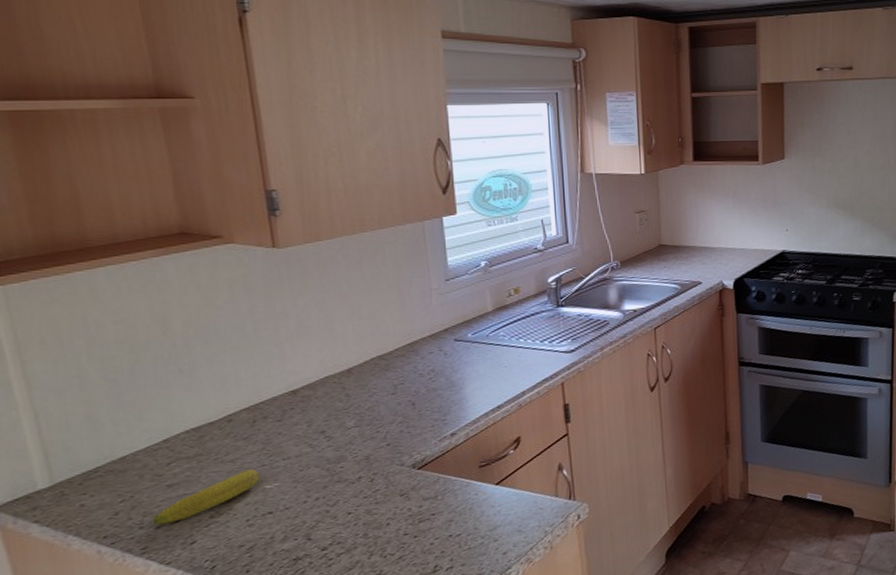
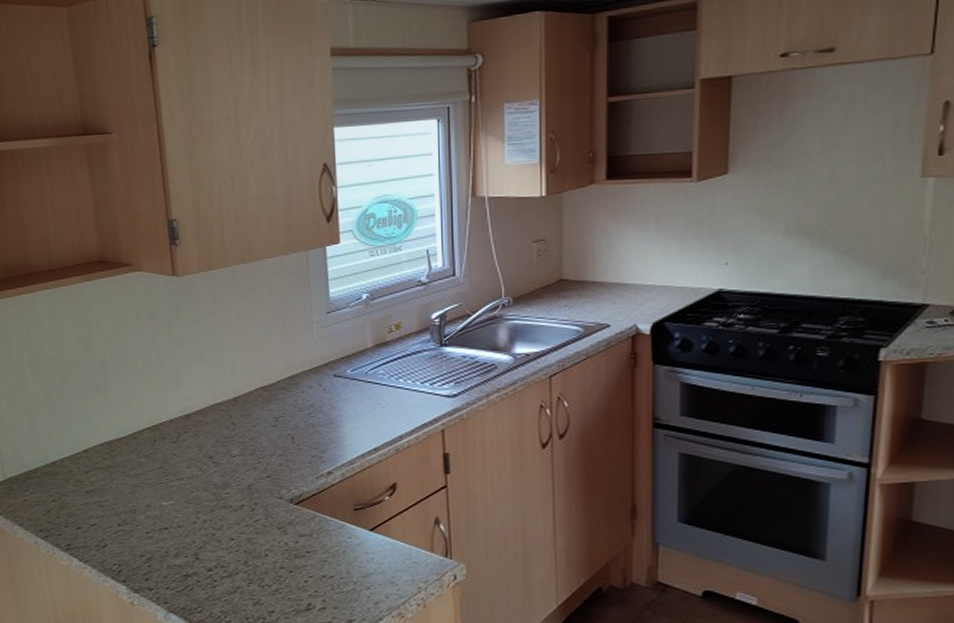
fruit: present [152,469,261,525] -> none [75,485,159,526]

